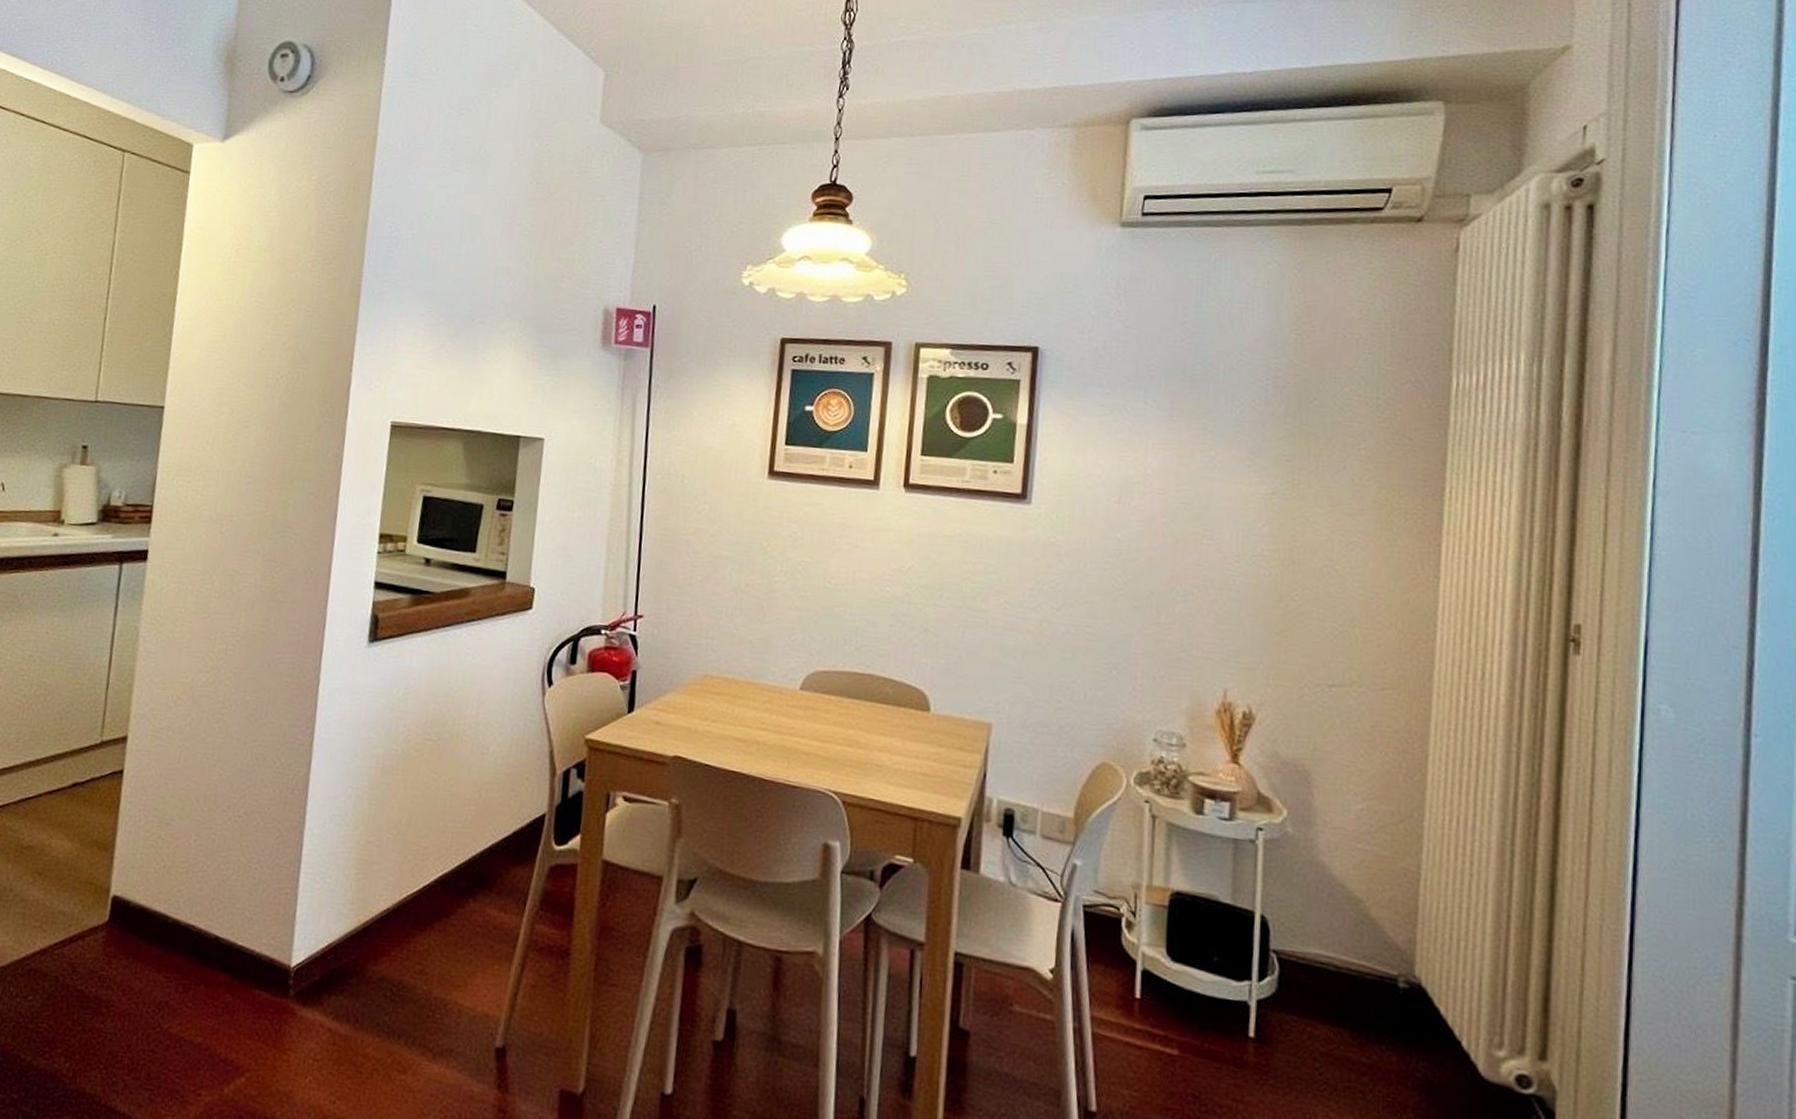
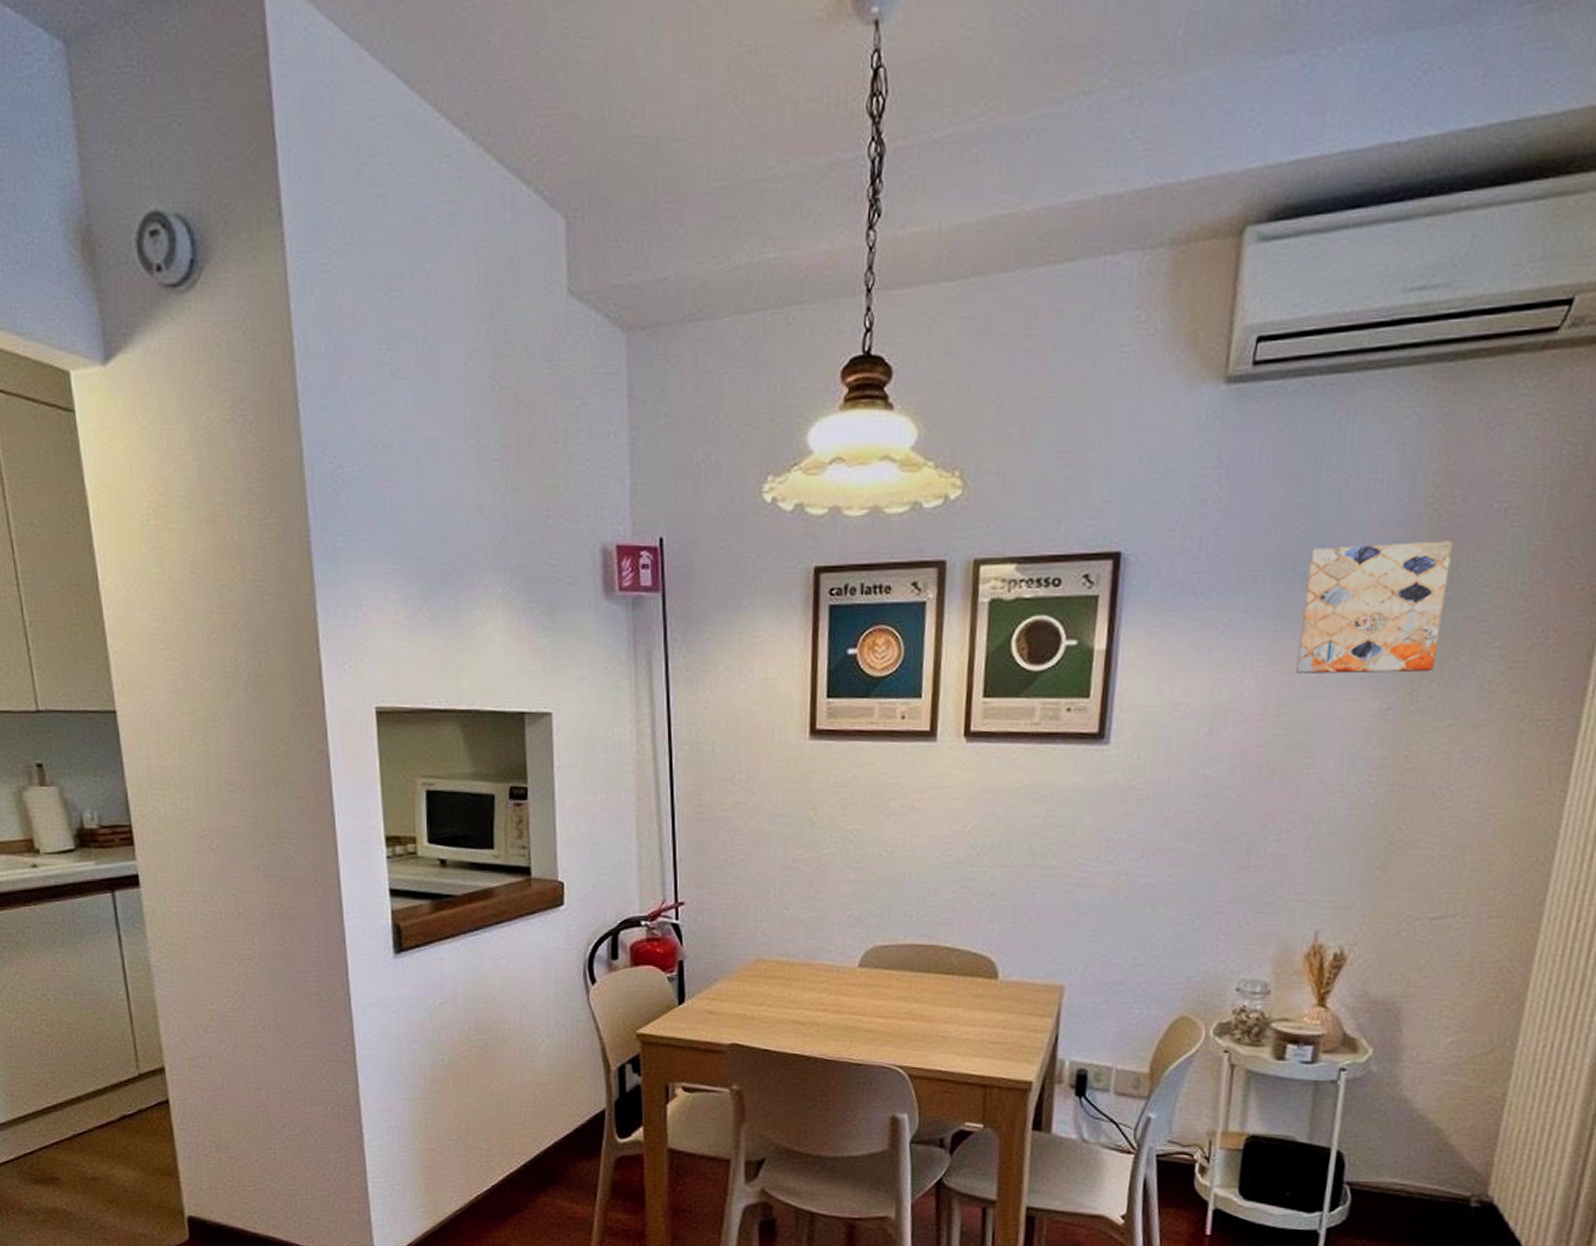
wall art: none [1191,357,1316,465] -> present [1296,541,1453,675]

